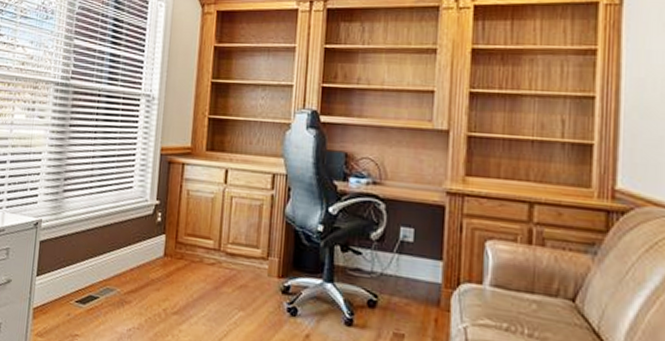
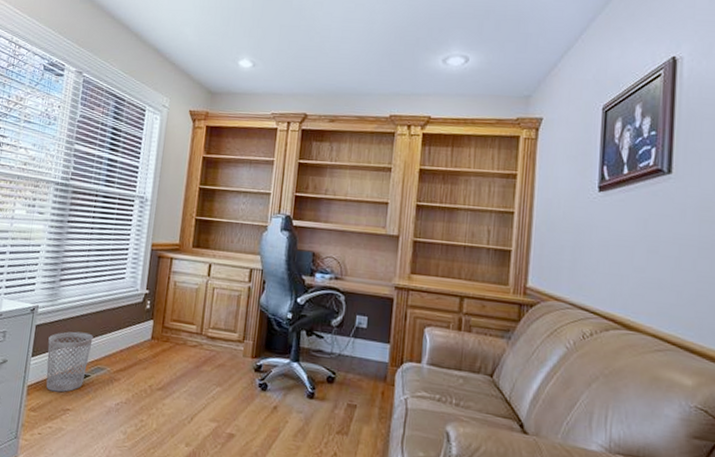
wastebasket: none [52,247,101,316] -> present [46,331,93,393]

